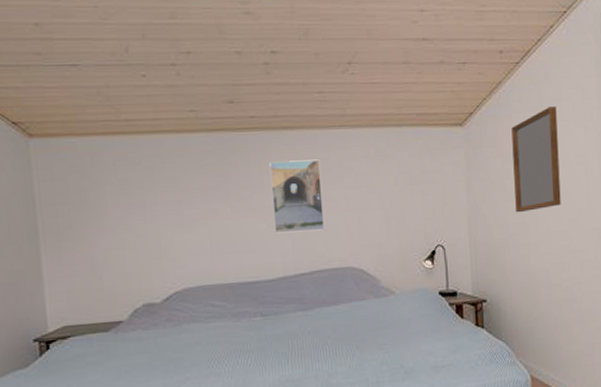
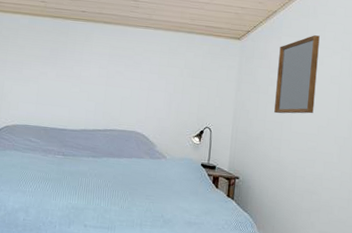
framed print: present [269,159,325,234] -> none [84,45,126,101]

